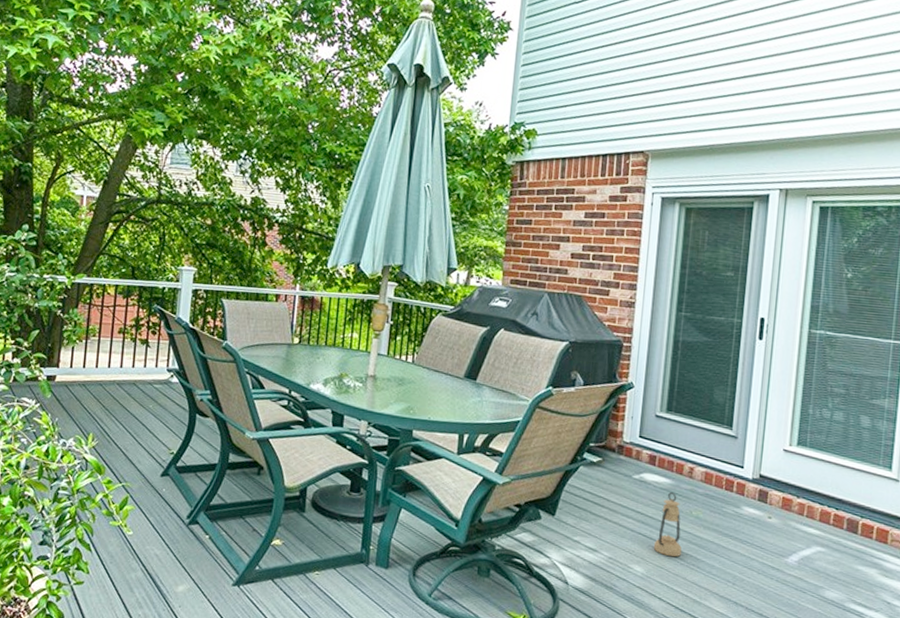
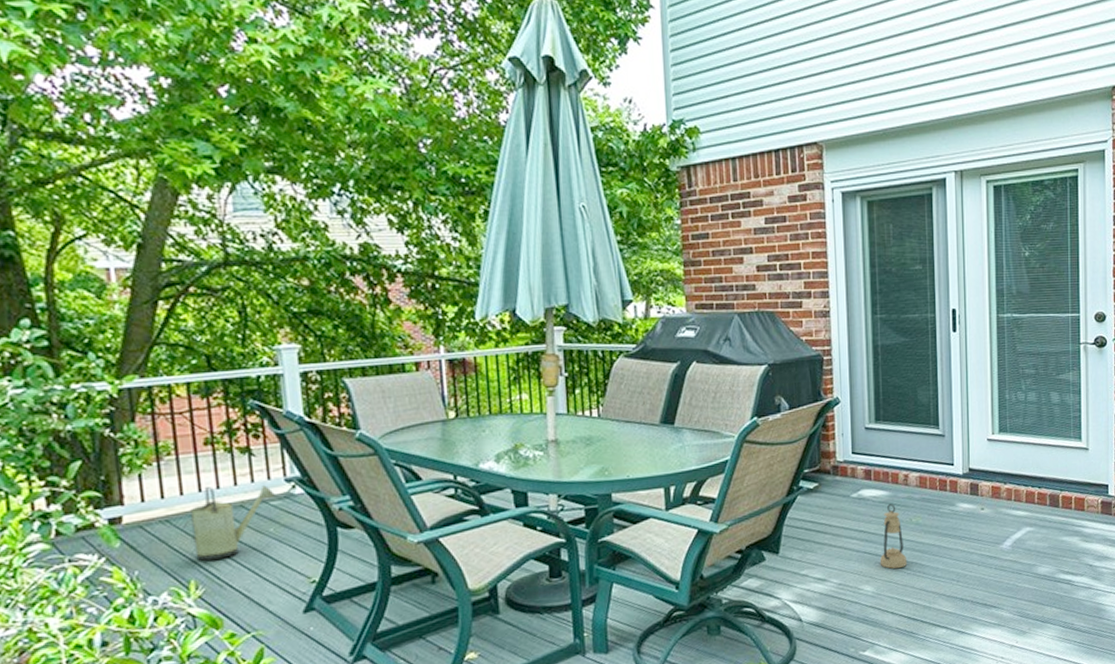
watering can: none [93,365,159,422] -> present [183,484,277,561]

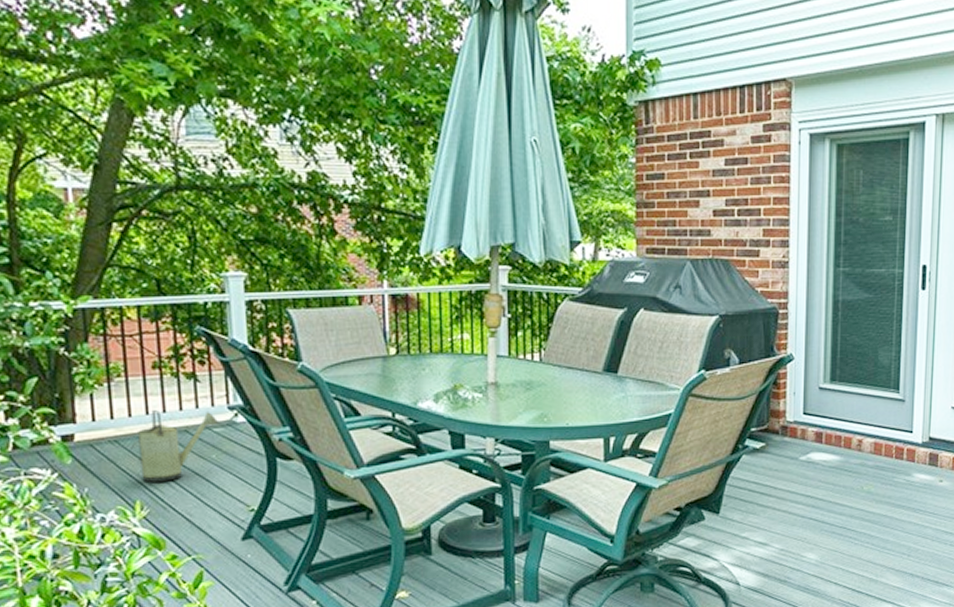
lantern: present [879,504,908,569] -> none [825,469,856,537]

